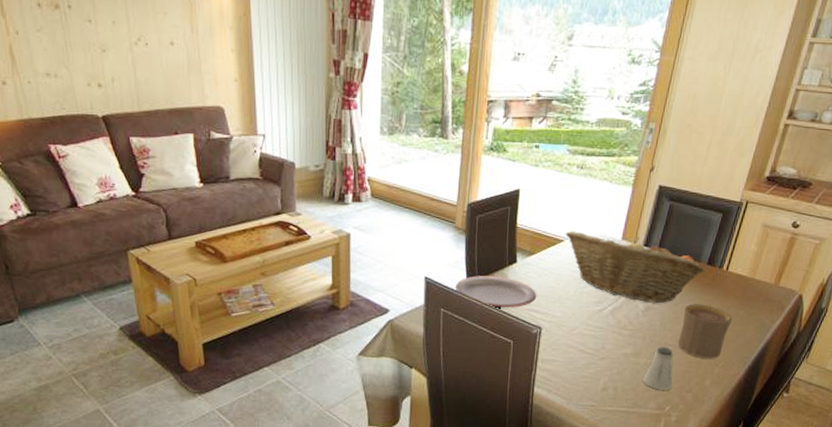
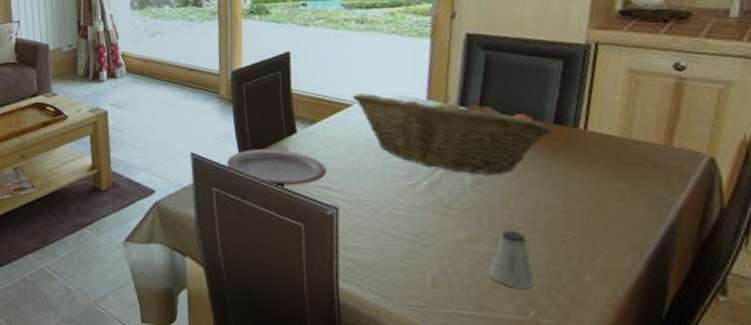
cup: present [677,304,733,359] -> none [530,174,609,246]

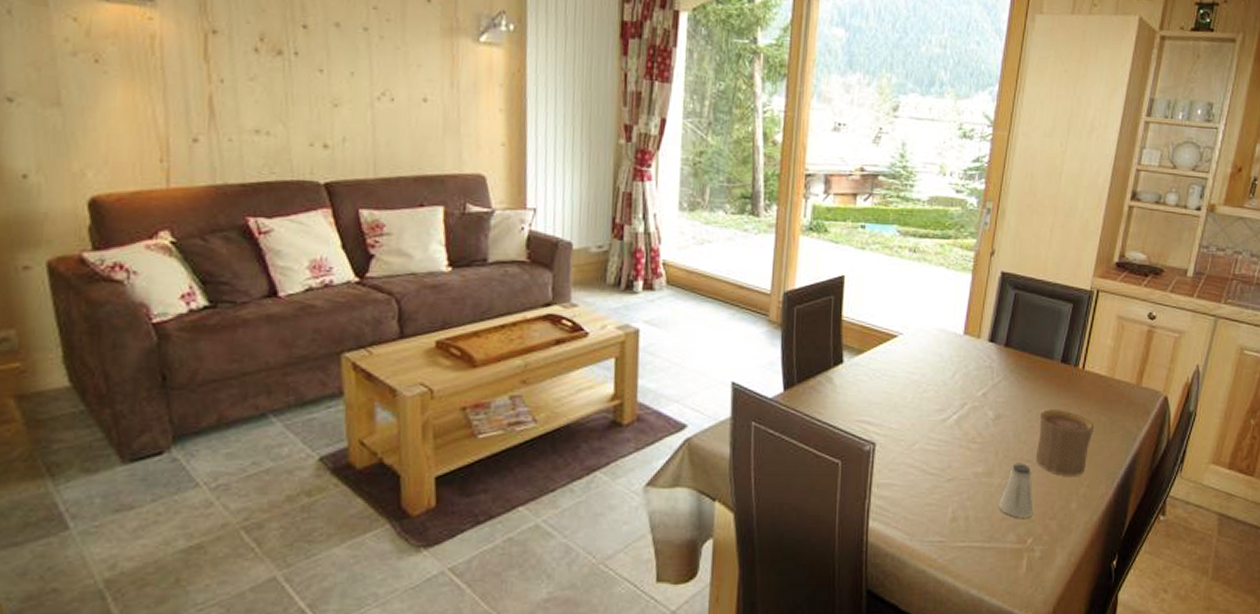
plate: present [226,149,327,185] -> none [769,380,868,420]
fruit basket: present [352,94,552,176] -> none [898,325,1059,410]
cup: none [530,174,609,246] -> present [1035,410,1095,476]

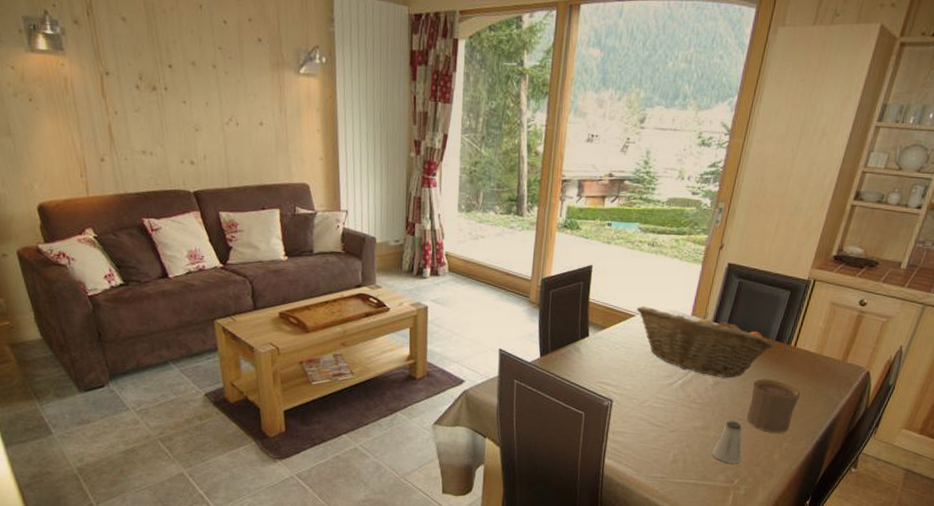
fruit basket: none [898,325,1059,410] -> present [636,306,773,378]

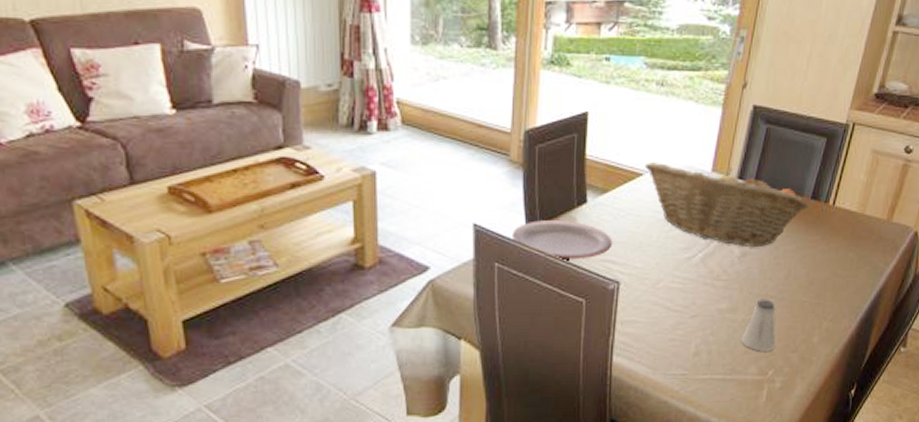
plate: none [528,348,608,380] -> present [511,220,613,259]
cup: present [746,379,801,433] -> none [780,247,842,311]

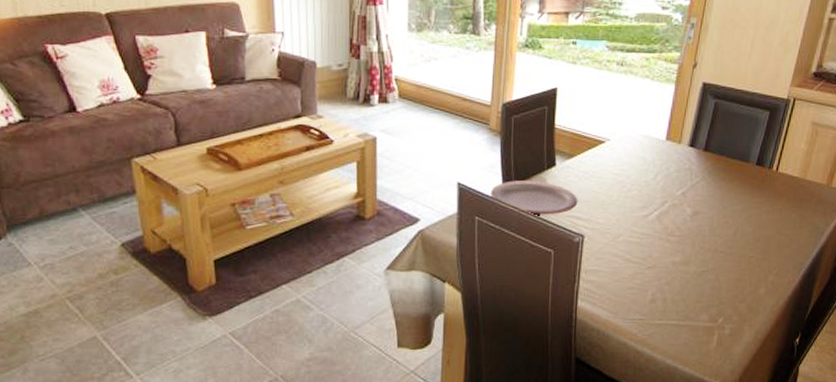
fruit basket: present [644,163,809,248] -> none [606,132,754,208]
saltshaker: present [741,299,776,351] -> none [693,253,725,301]

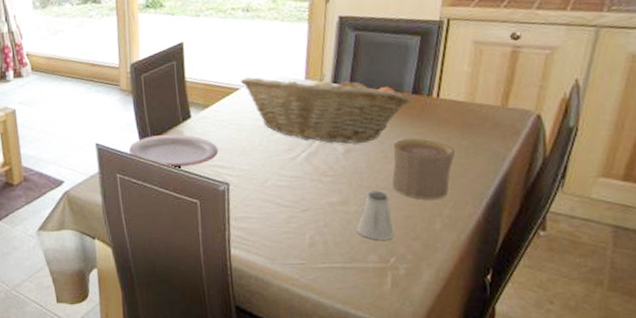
fruit basket: none [606,132,754,208] -> present [240,73,411,144]
saltshaker: none [693,253,725,301] -> present [356,190,394,240]
cup: none [728,207,785,265] -> present [392,139,456,200]

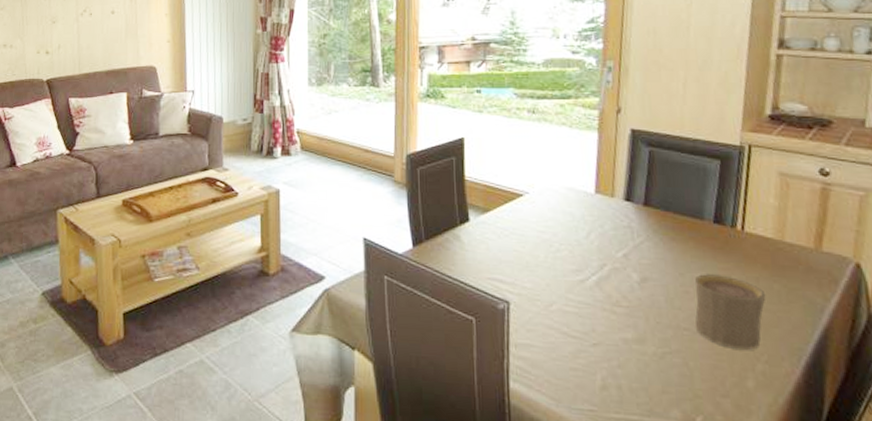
plate: present [128,134,219,167] -> none [399,237,499,276]
fruit basket: present [240,73,411,144] -> none [524,184,713,273]
saltshaker: present [356,190,394,240] -> none [655,330,700,393]

